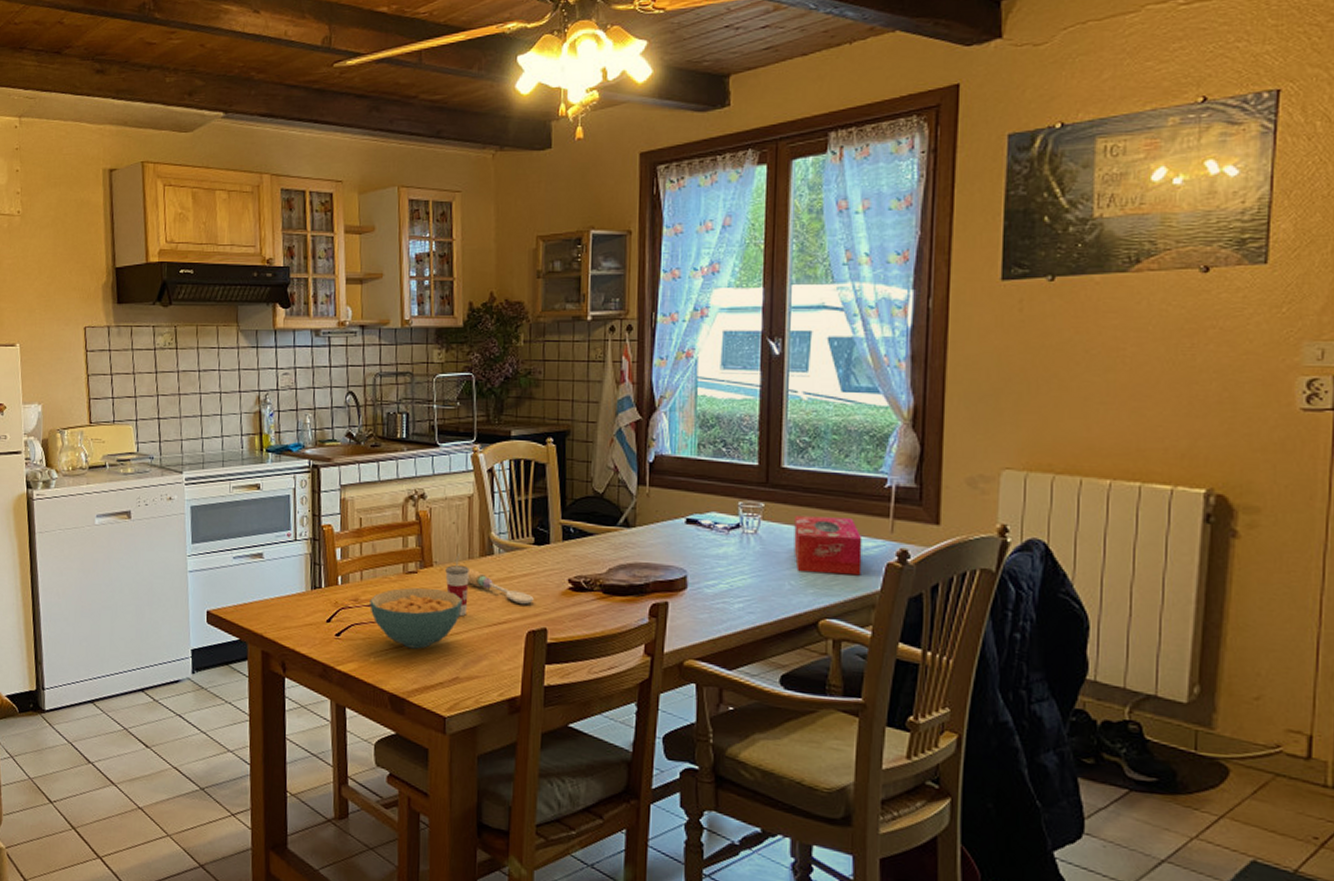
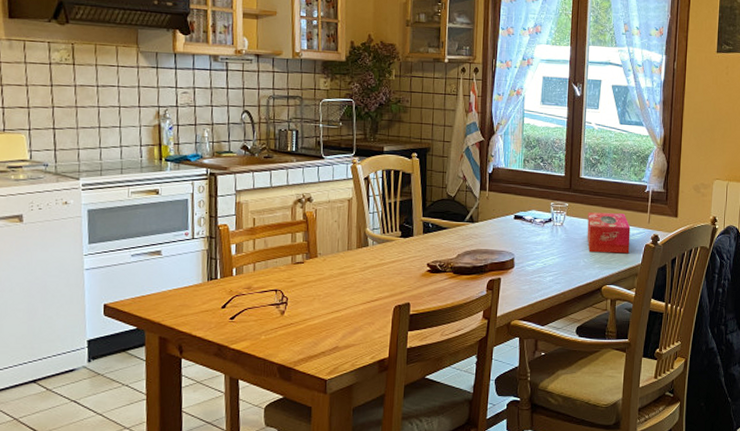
cereal bowl: present [370,588,462,649] -> none [261,276,342,326]
cup: present [445,552,469,617] -> none [328,245,348,297]
spoon: present [467,568,534,605] -> none [346,258,400,285]

